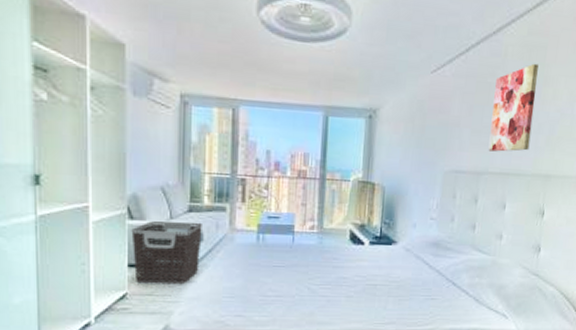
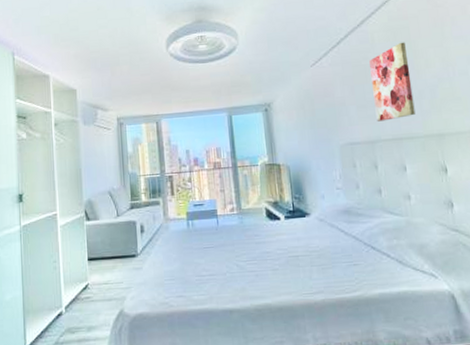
clothes hamper: present [131,220,202,285] -> none [88,216,143,275]

